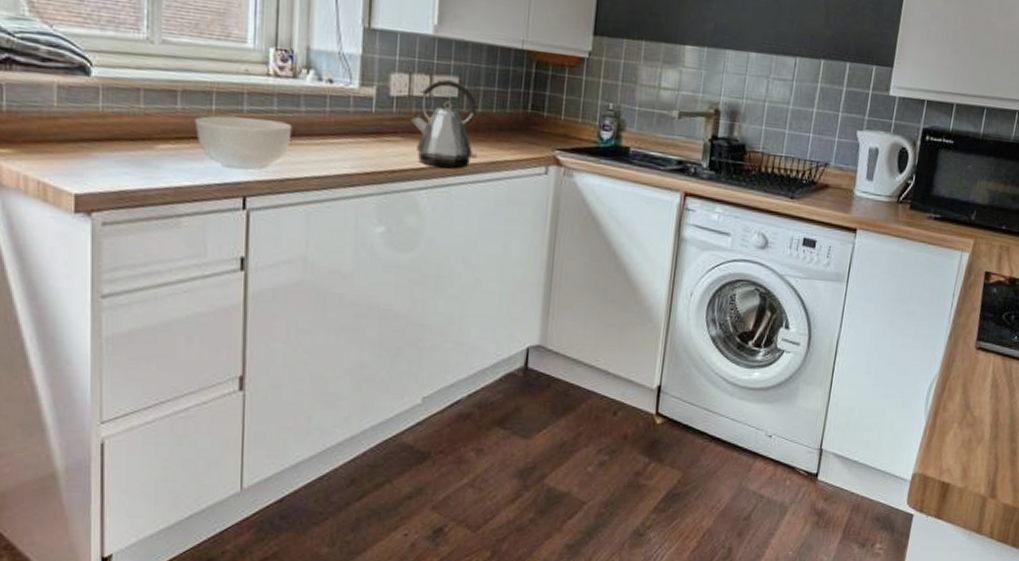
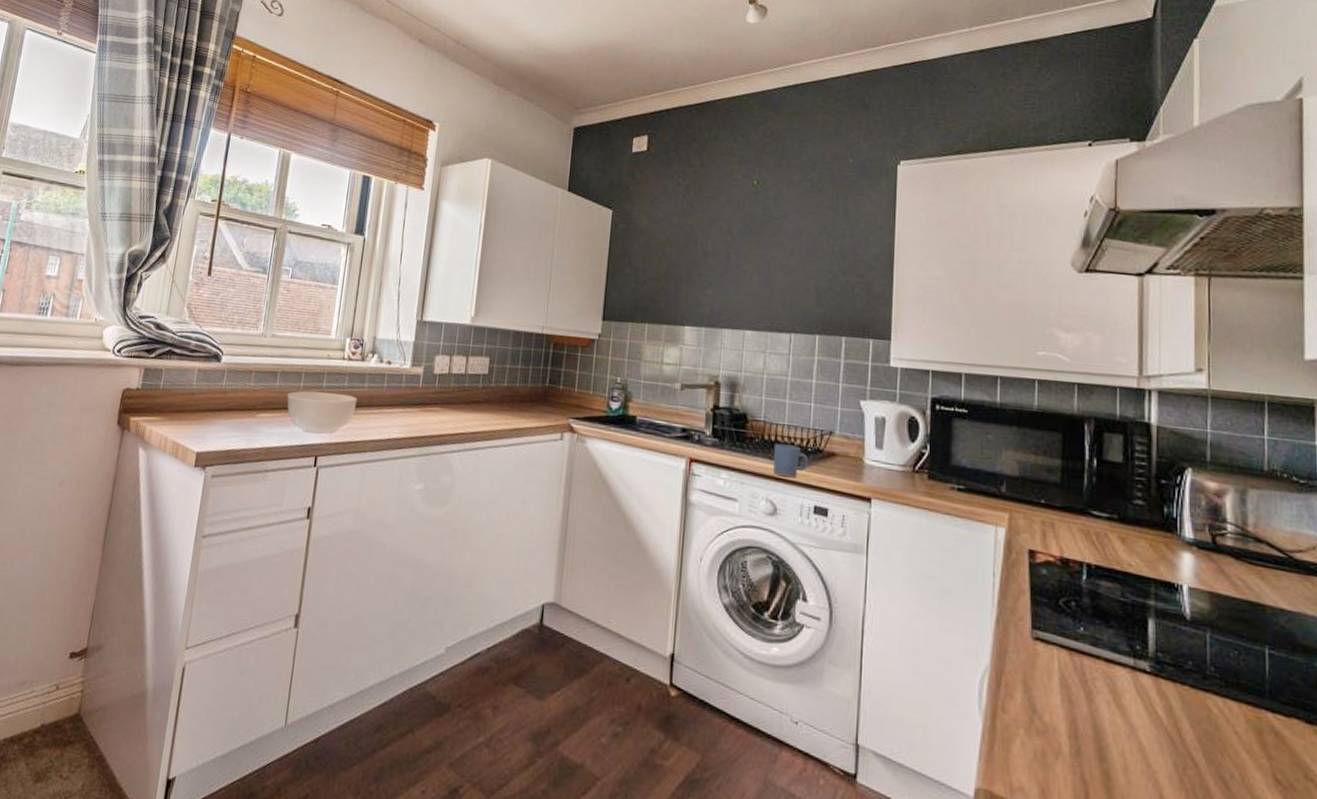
kettle: present [410,79,477,171] -> none [449,359,504,436]
mug: none [767,176,803,211] -> present [773,444,809,478]

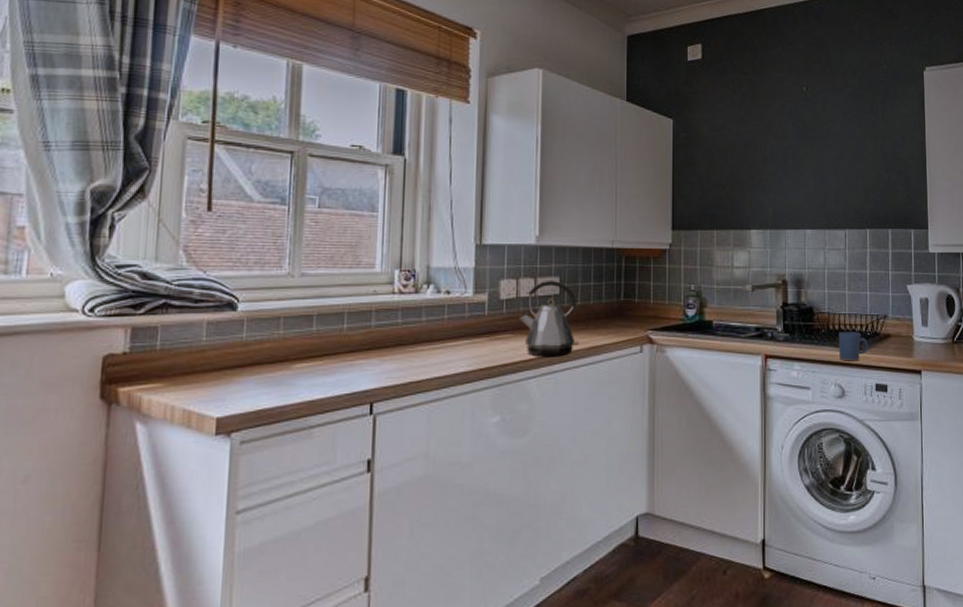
bowl: present [286,391,358,435] -> none [327,331,415,380]
kettle: none [449,359,504,436] -> present [519,280,579,359]

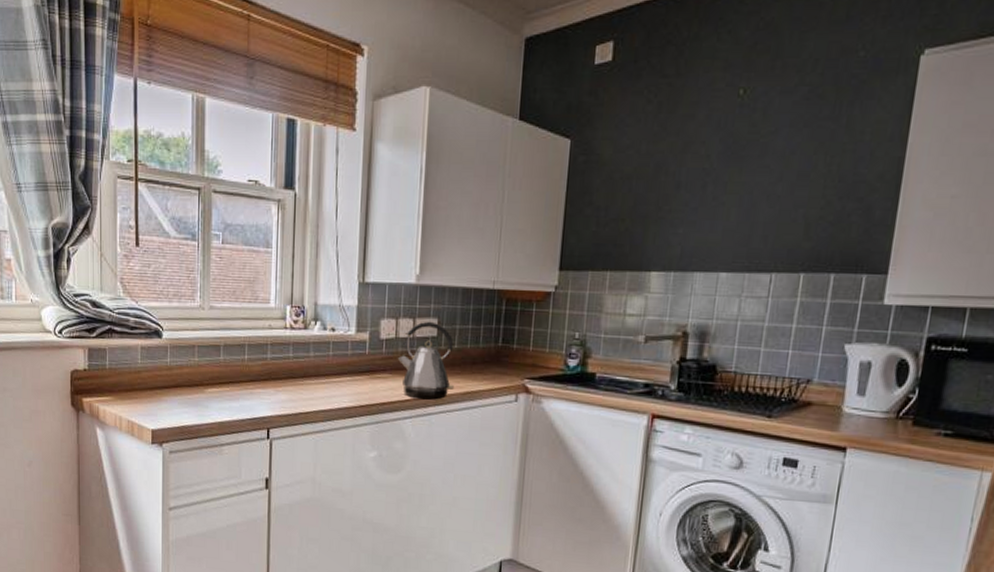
mug: present [838,332,869,362] -> none [742,395,782,430]

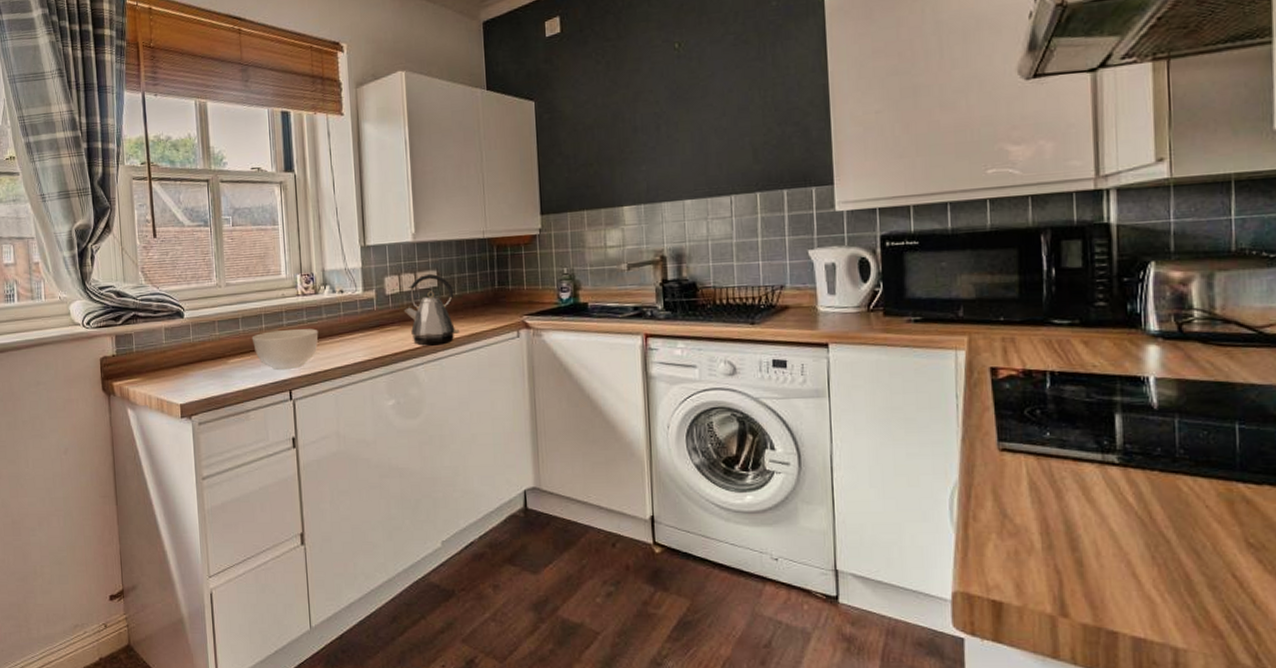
bowl: none [232,363,304,407] -> present [251,328,319,371]

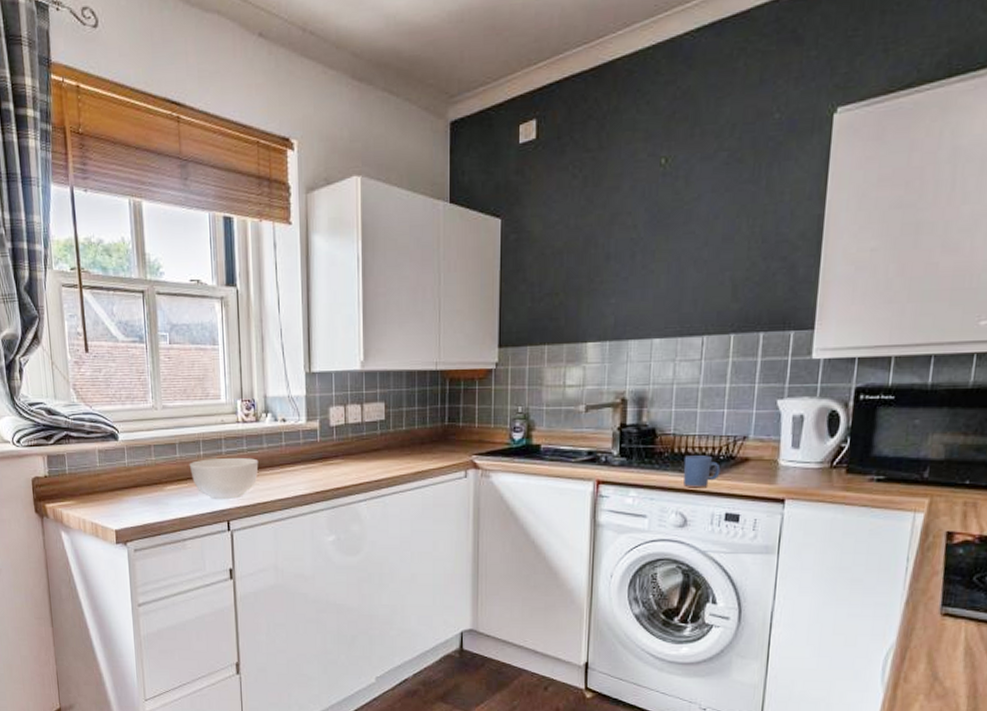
kettle: present [403,273,459,347] -> none [348,405,405,483]
mug: none [726,305,763,337] -> present [683,455,721,488]

